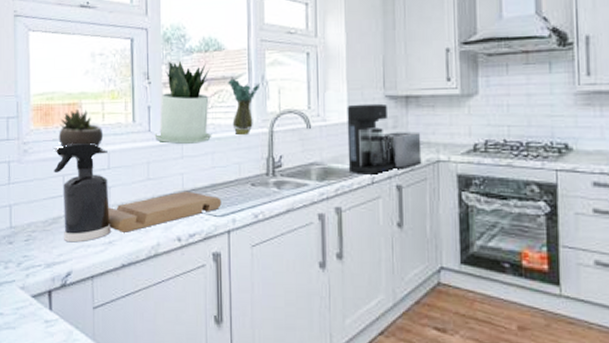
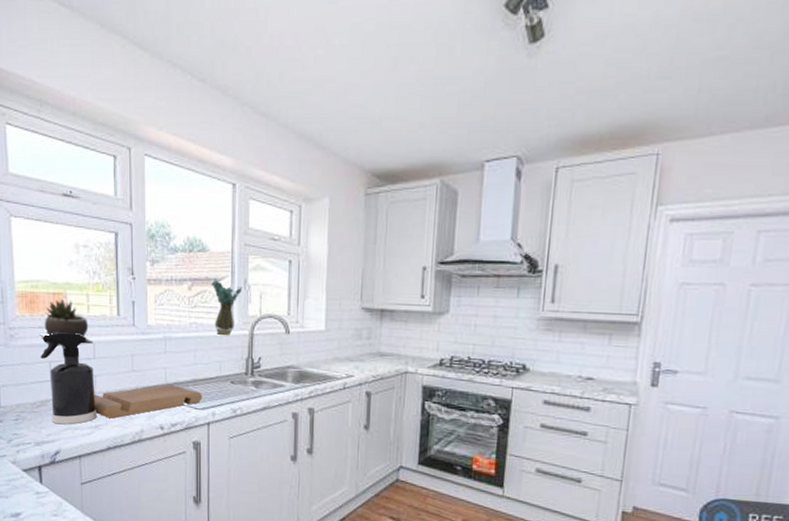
planter: present [154,61,212,145] -> none [139,258,195,341]
coffee maker: present [347,103,394,175] -> none [322,314,366,381]
toaster: present [381,131,422,170] -> none [356,342,393,378]

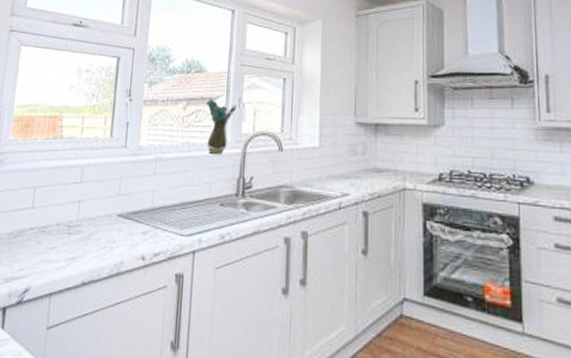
succulent plant: present [40,299,92,345] -> none [29,122,81,169]
spray bottle: present [40,331,97,425] -> none [26,155,79,257]
cutting board: present [94,384,202,419] -> none [74,208,189,249]

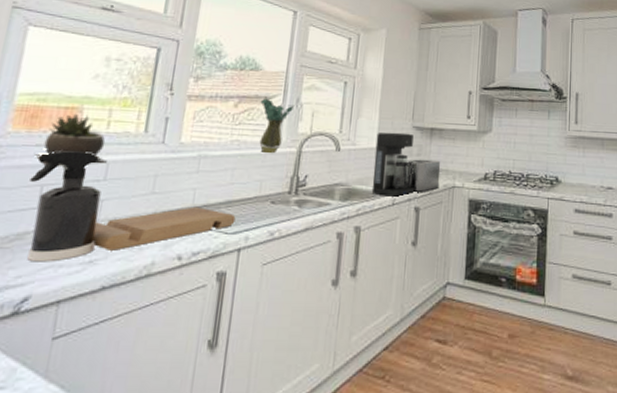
spray bottle: none [26,155,79,257] -> present [27,150,102,262]
succulent plant: none [29,122,81,169] -> present [35,114,106,165]
cutting board: none [74,208,189,249] -> present [92,206,236,251]
coffee maker: none [316,129,362,200] -> present [371,132,415,197]
toaster: none [350,158,389,196] -> present [406,159,441,193]

